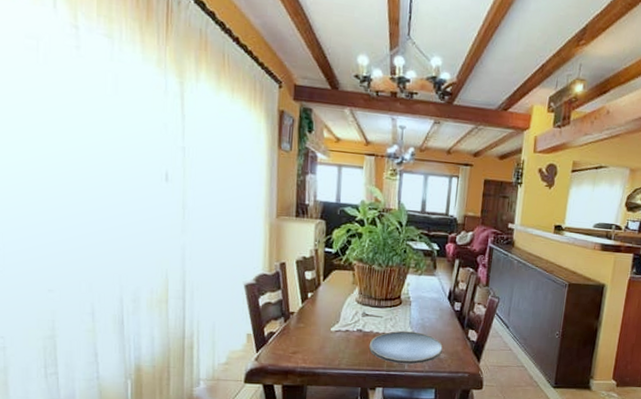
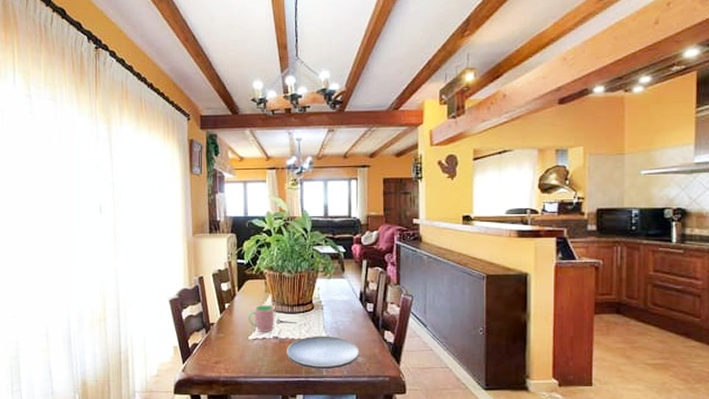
cup: none [331,296,362,325] -> present [247,304,275,332]

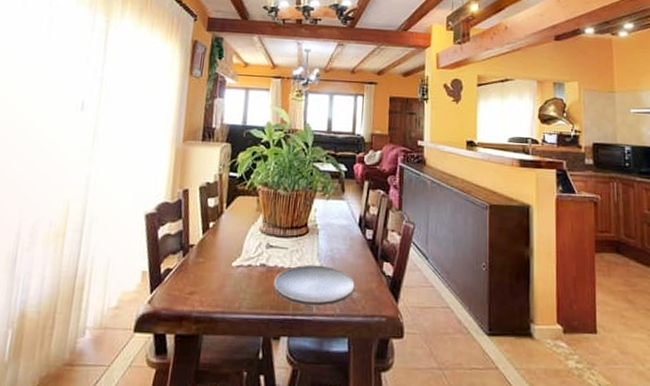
cup: present [247,304,275,332] -> none [233,225,266,258]

